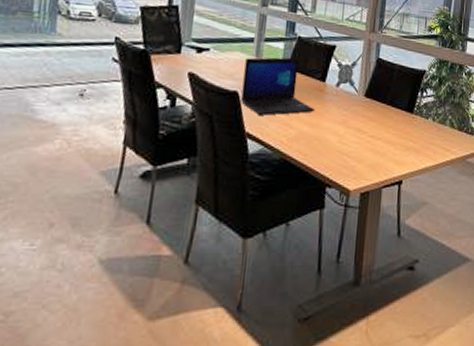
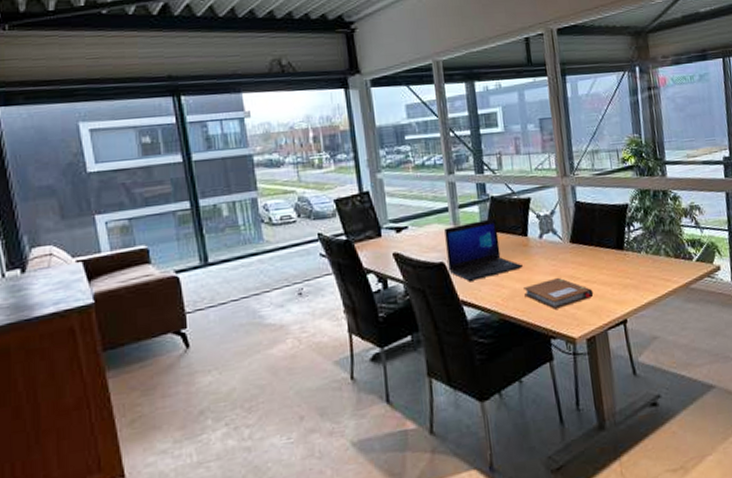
notebook: none [310,127,377,159] -> present [524,277,594,310]

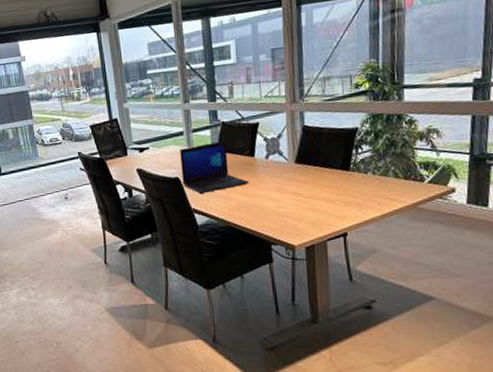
notebook: present [524,277,594,310] -> none [249,193,316,220]

